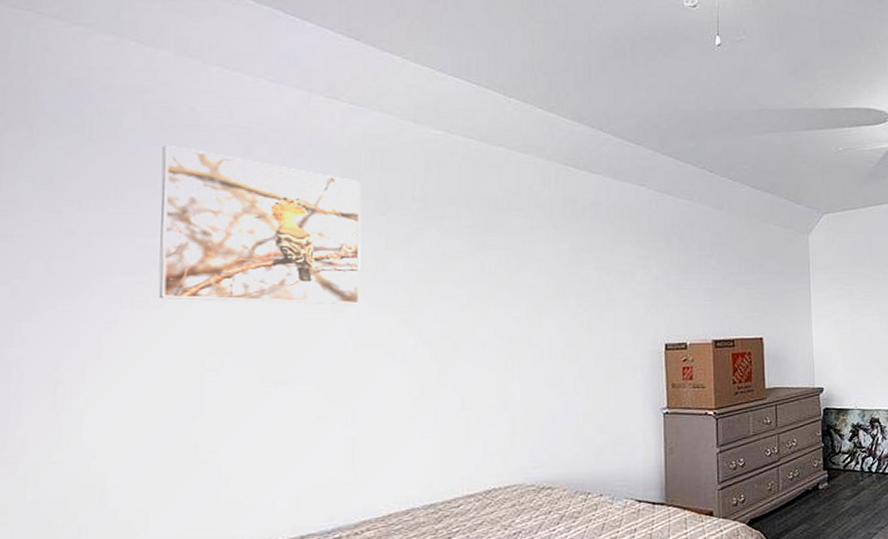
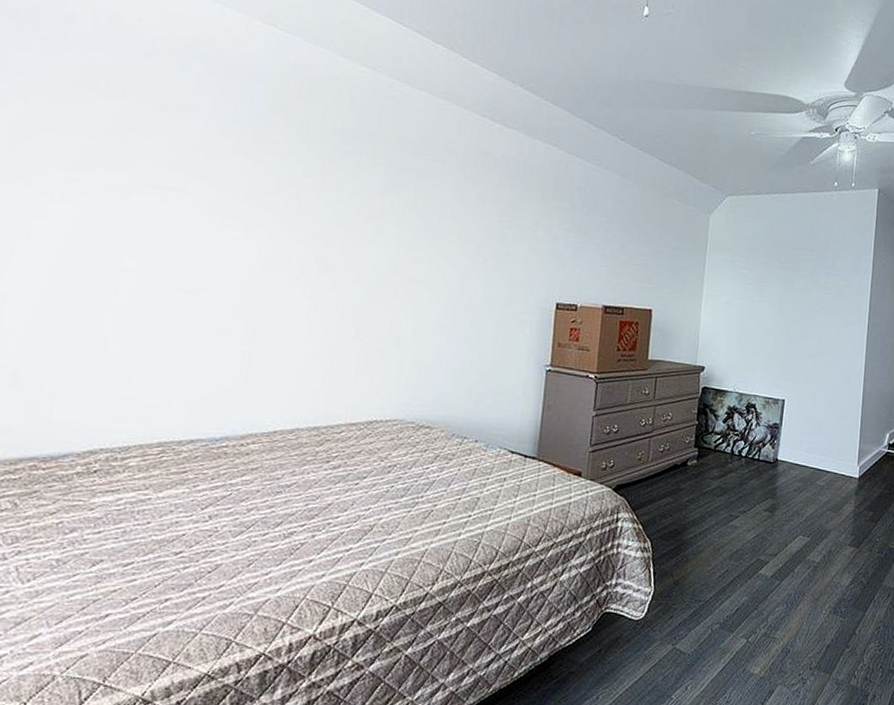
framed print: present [158,144,362,305] -> none [87,50,287,227]

